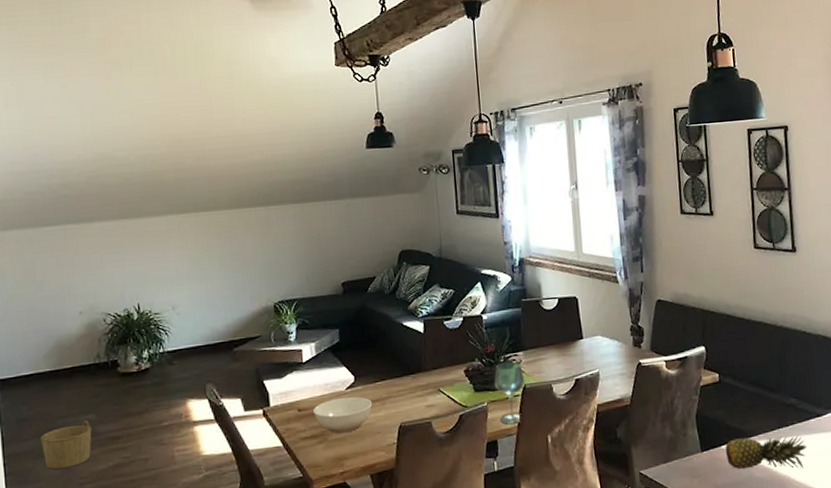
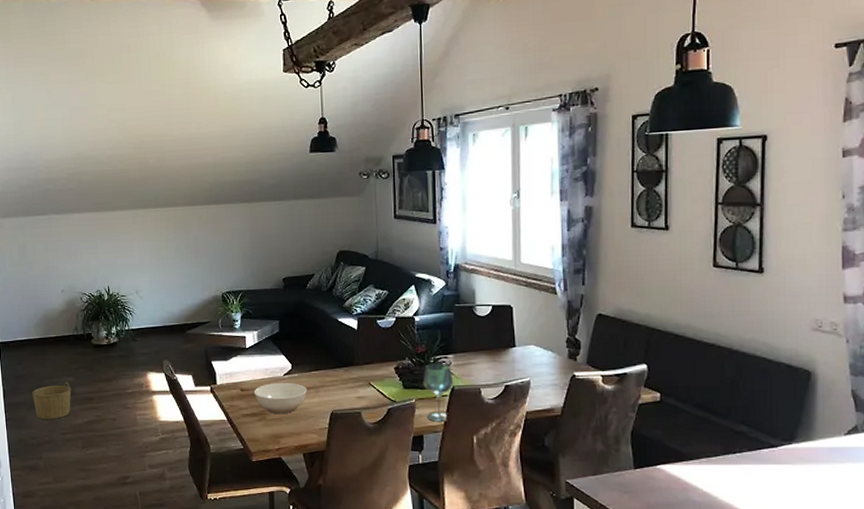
fruit: present [725,435,806,470] -> none [660,460,754,498]

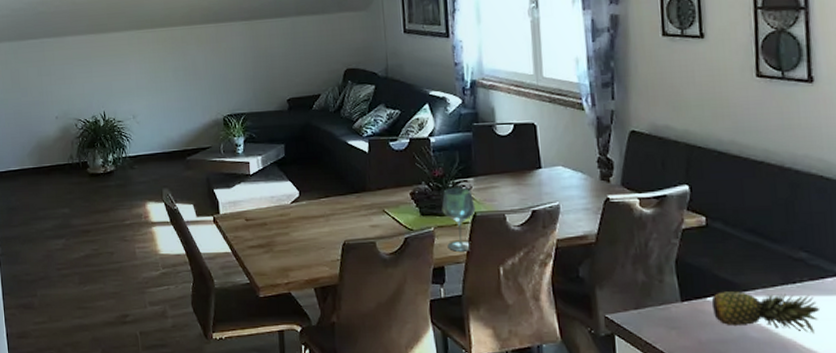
basket: present [32,382,71,420] -> none [26,214,67,255]
bowl: present [253,382,308,415] -> none [259,210,317,246]
fruit: none [660,460,754,498] -> present [711,291,819,334]

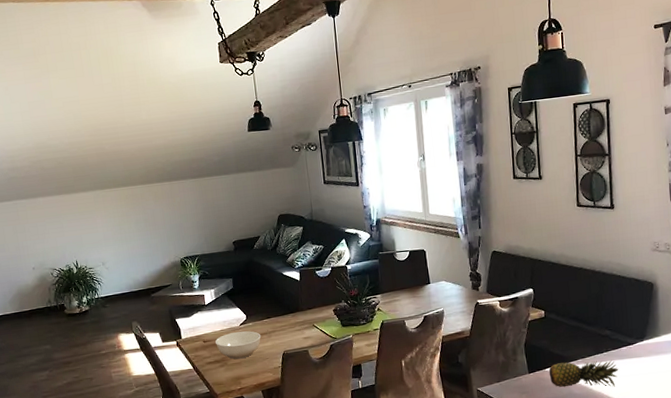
bowl: none [259,210,317,246] -> present [215,331,262,360]
wine glass: present [441,187,476,252] -> none [357,302,383,352]

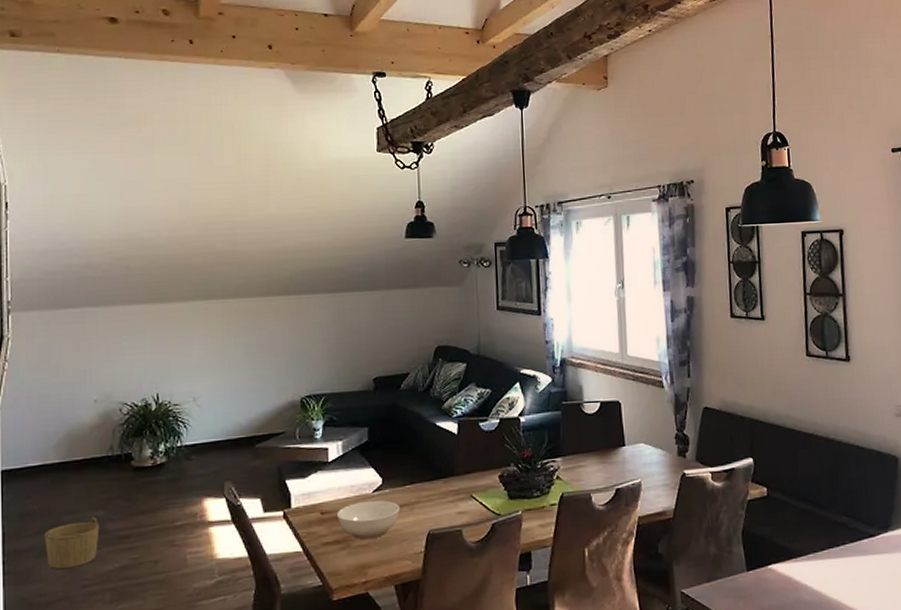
basket: none [12,350,50,386] -> present [45,517,100,570]
fruit: present [548,360,618,387] -> none [772,557,858,593]

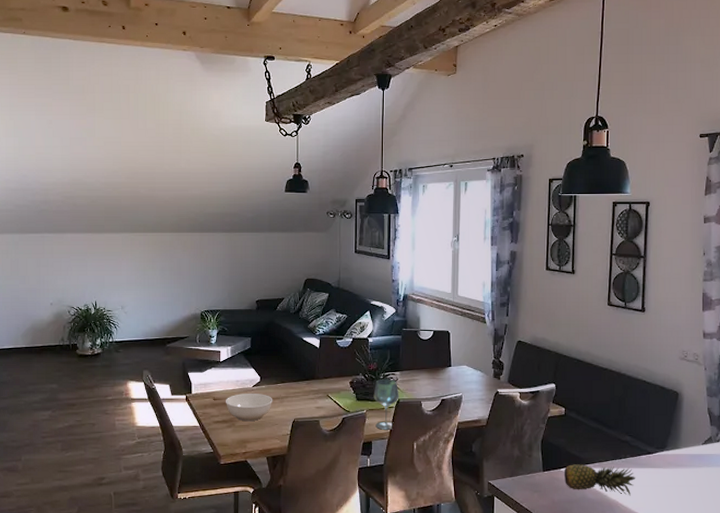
basket: present [45,517,100,570] -> none [16,389,54,424]
wine glass: none [529,468,563,535] -> present [373,379,399,430]
fruit: none [772,557,858,593] -> present [564,464,635,496]

